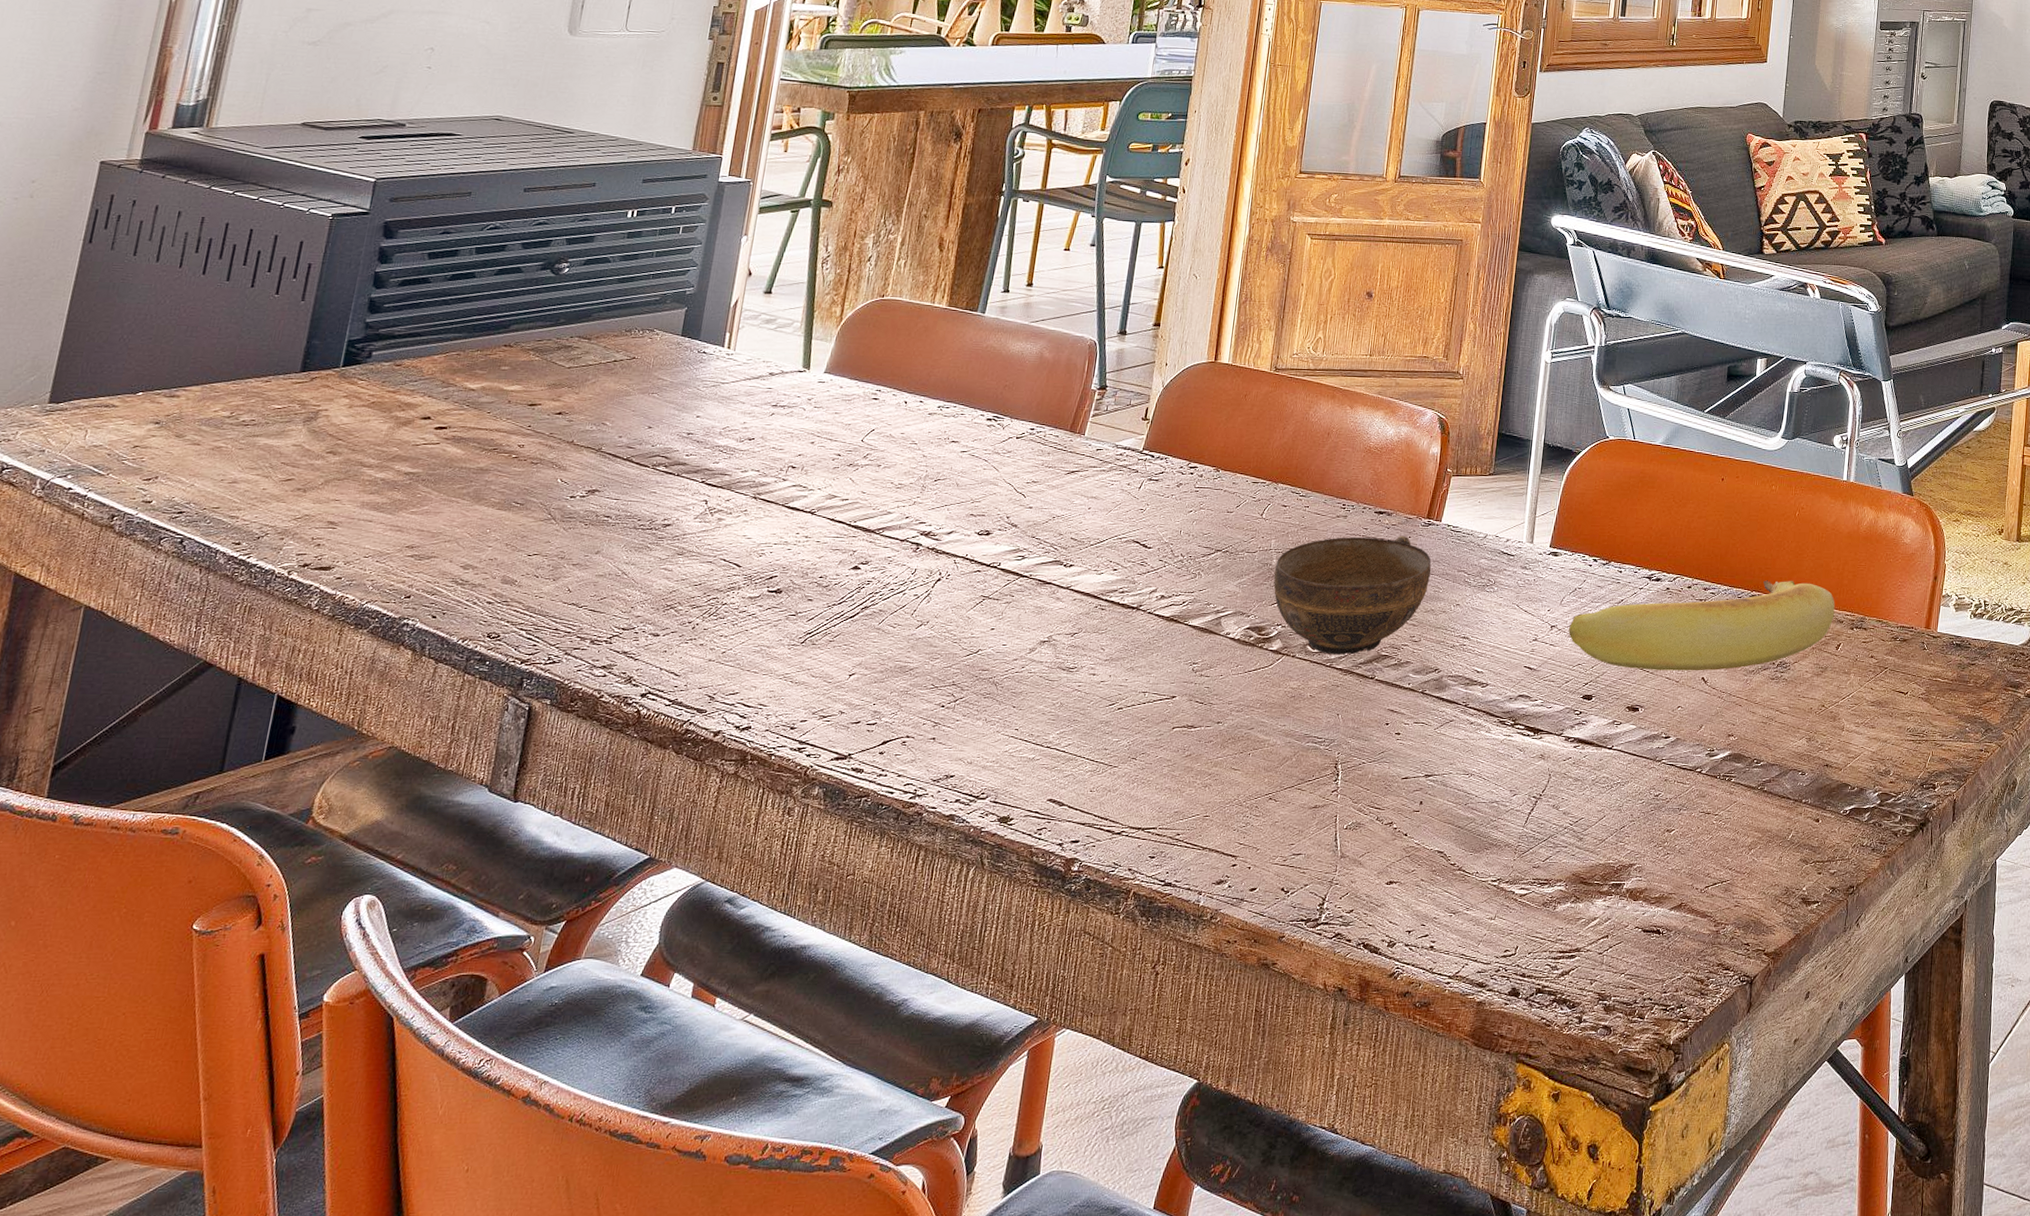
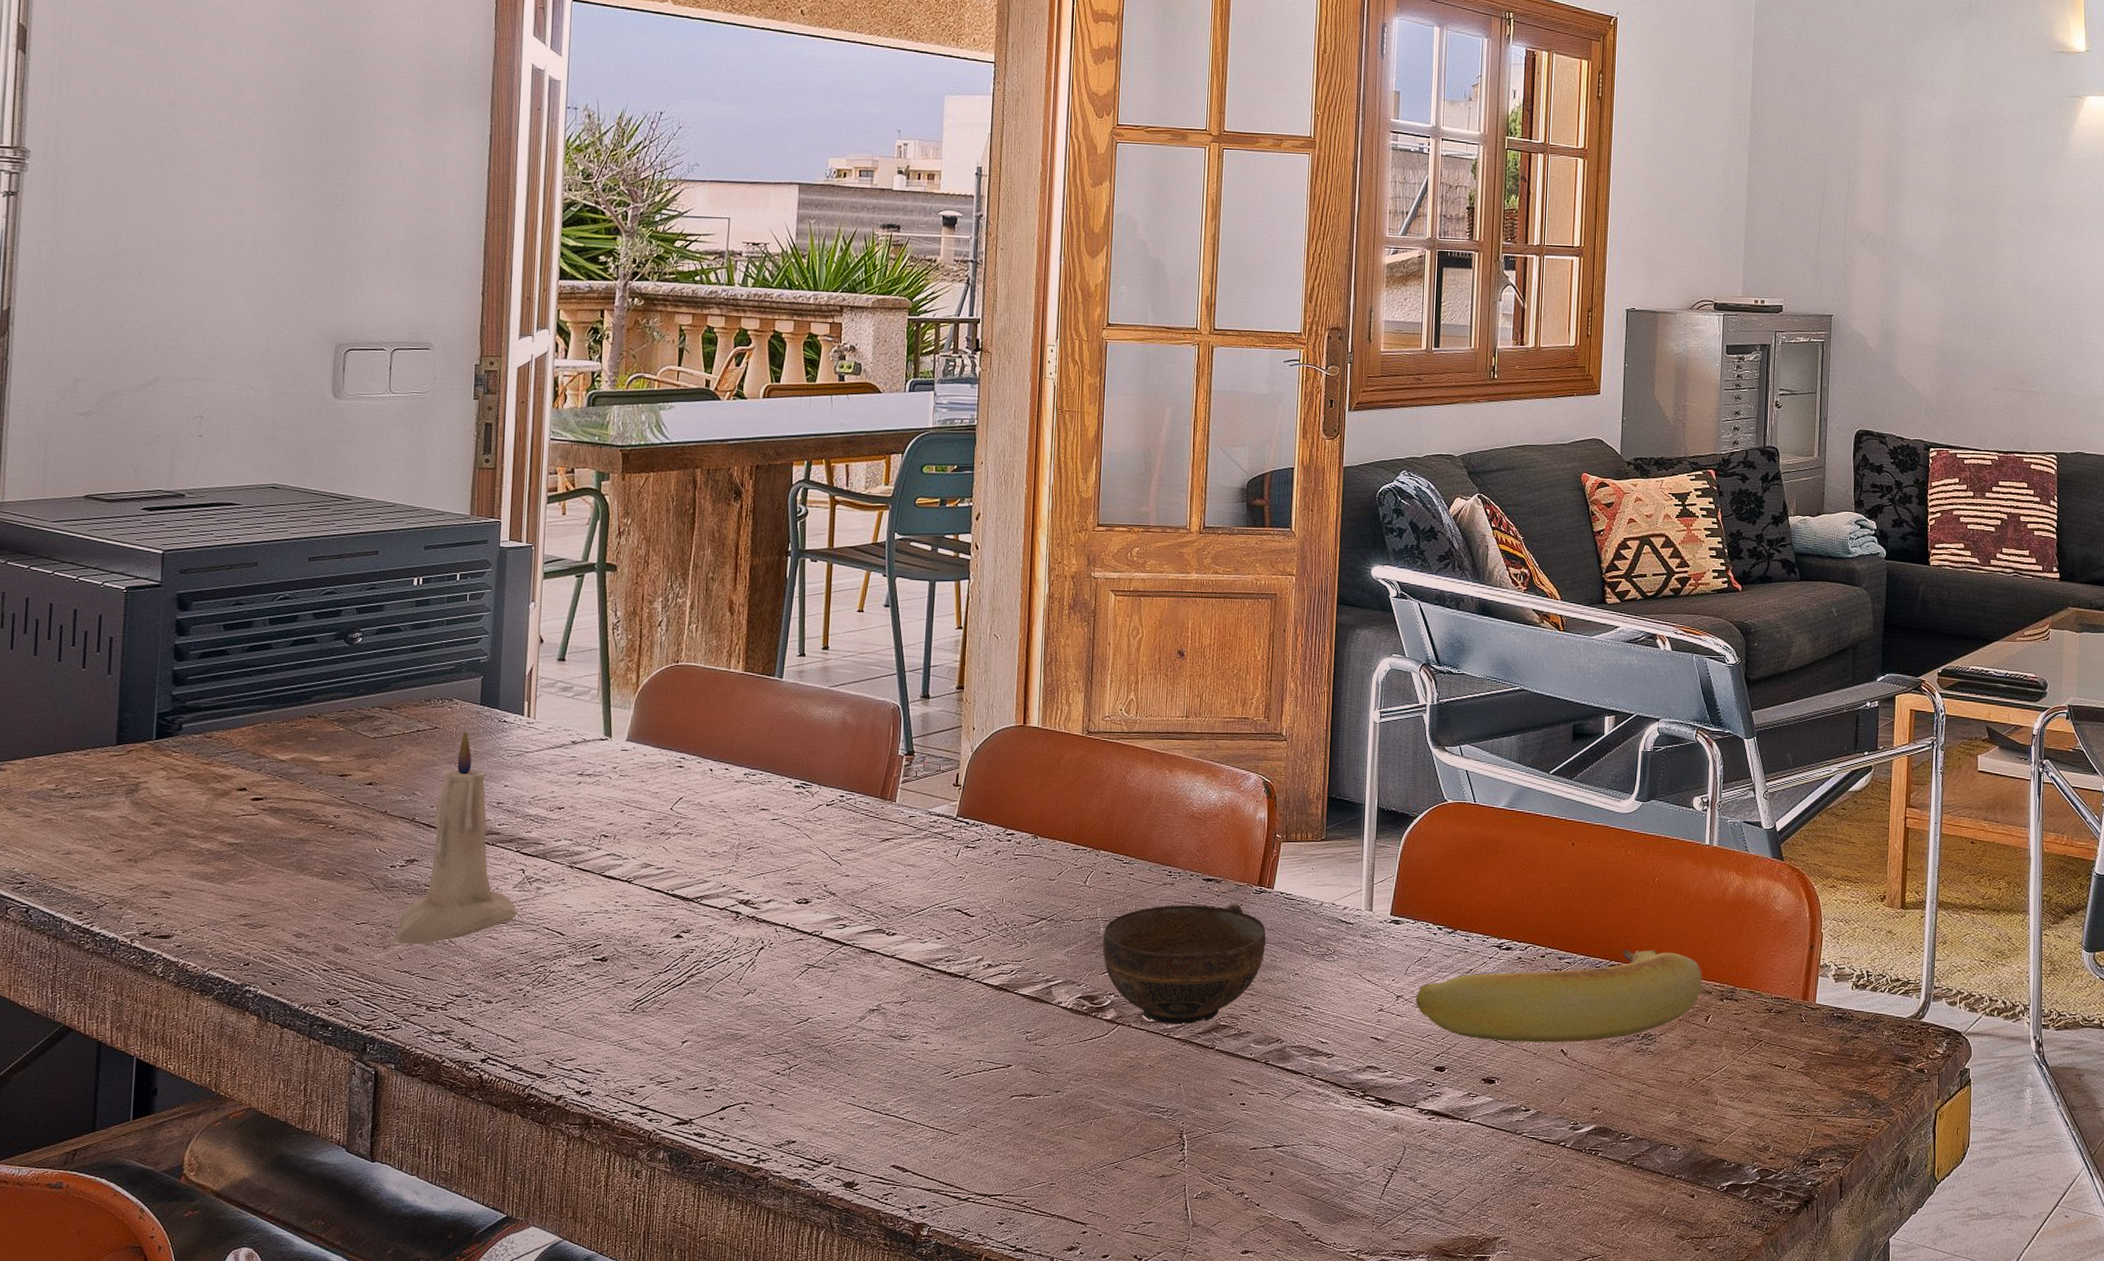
candle: none [564,361,696,577] -> present [393,731,518,945]

